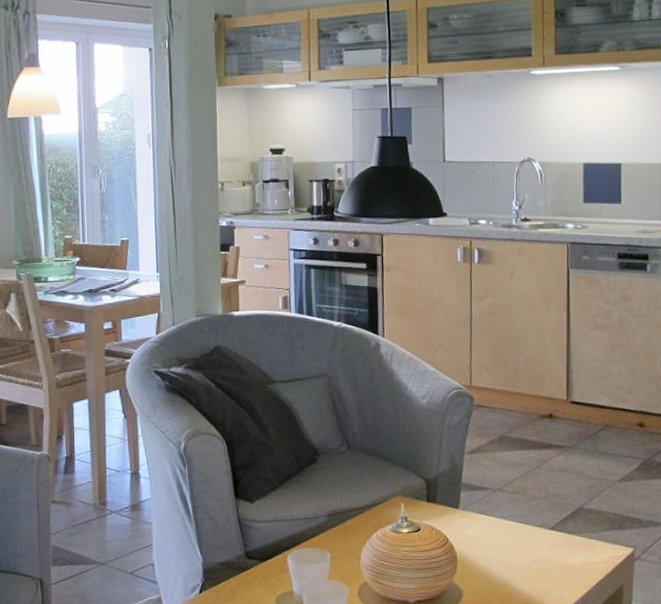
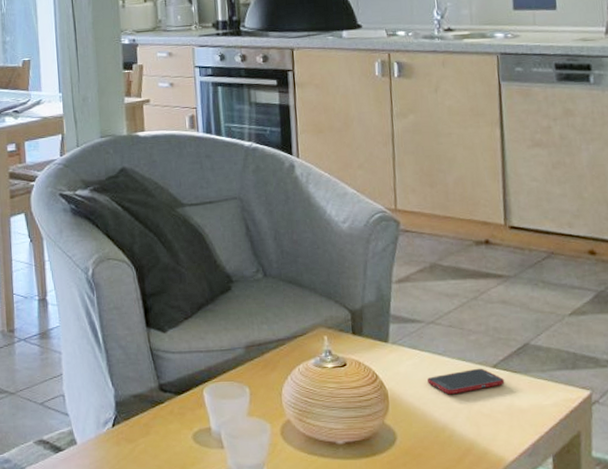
cell phone: none [492,530,561,555] -> present [427,368,505,395]

